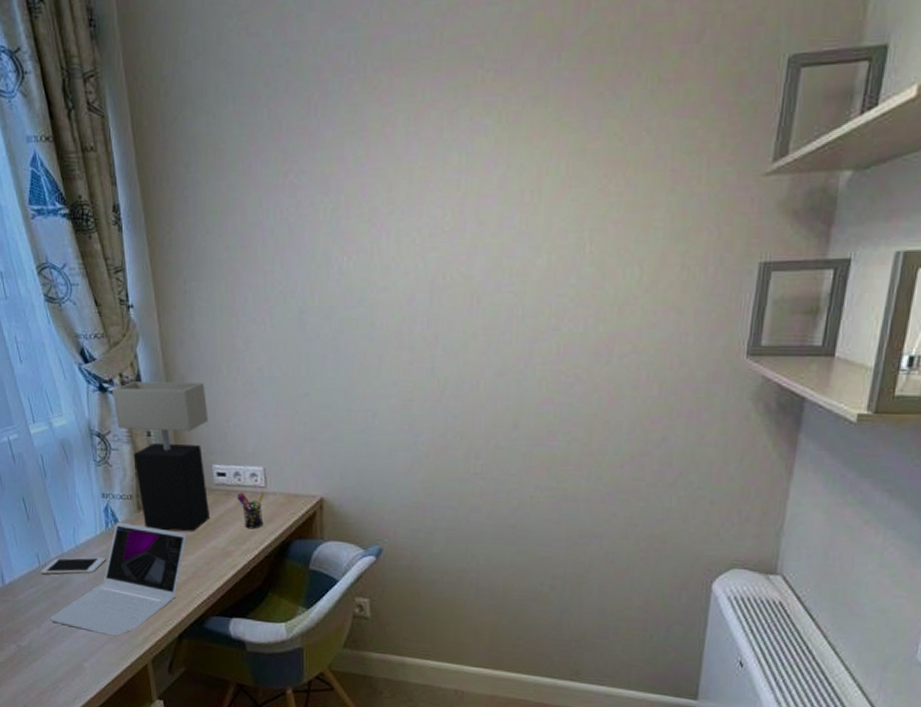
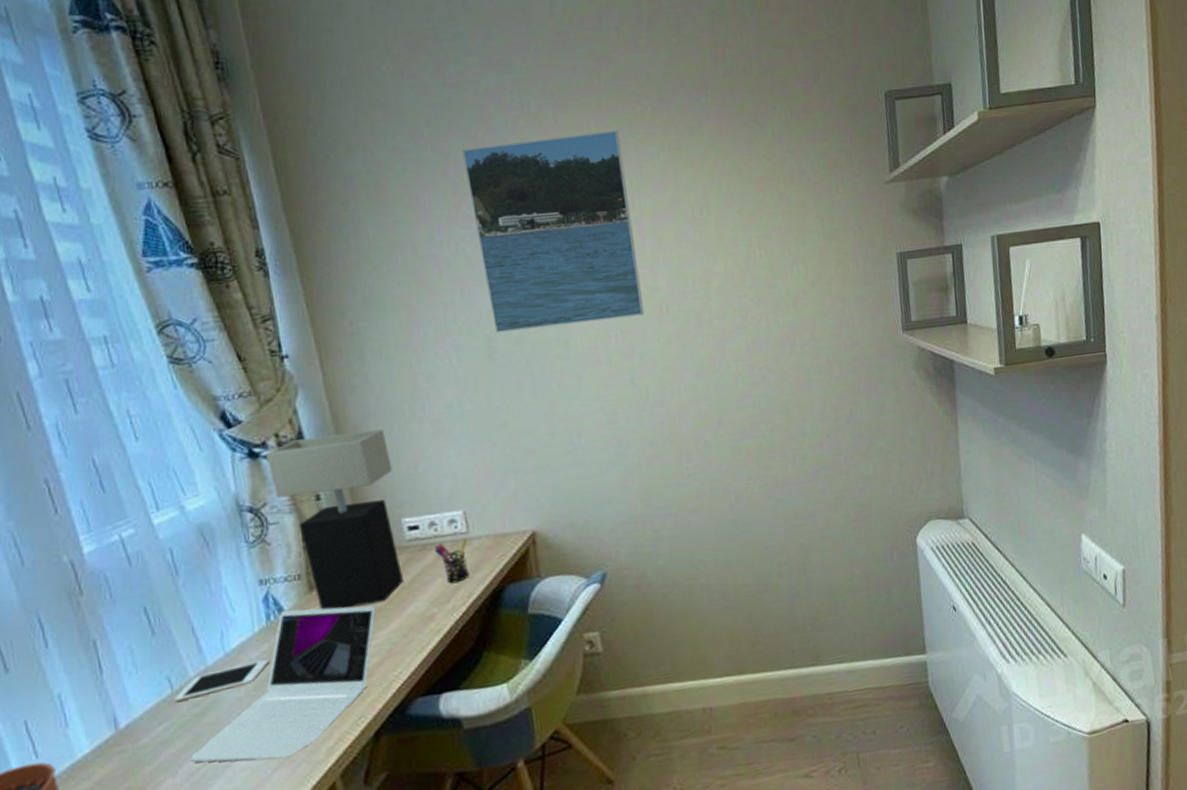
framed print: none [295,97,455,306] -> present [462,130,645,333]

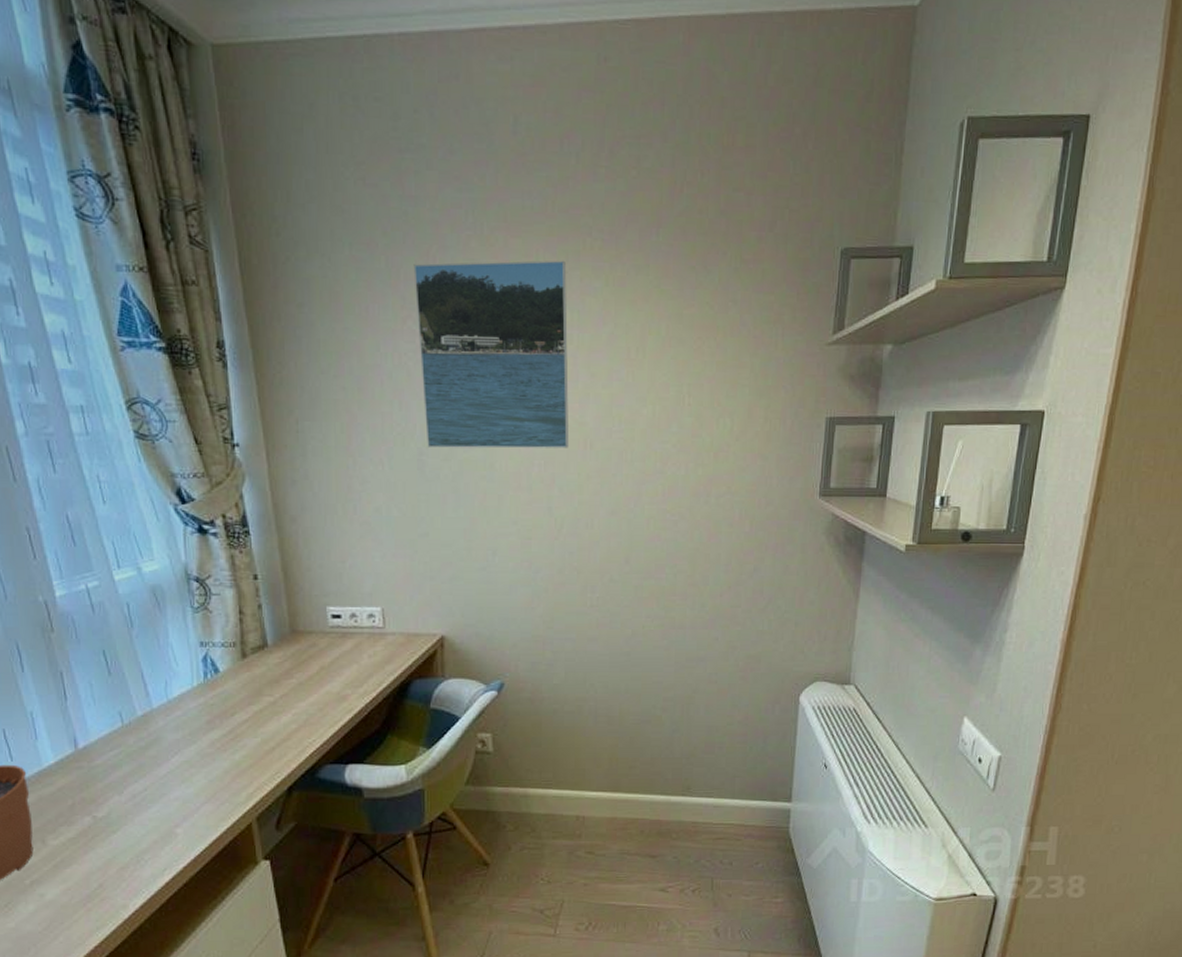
cell phone: present [174,660,269,703] -> none [124,711,203,735]
laptop: present [189,605,376,763] -> none [133,671,298,796]
table lamp: present [265,429,403,611] -> none [212,523,323,678]
pen holder: present [434,538,470,584] -> none [353,633,383,671]

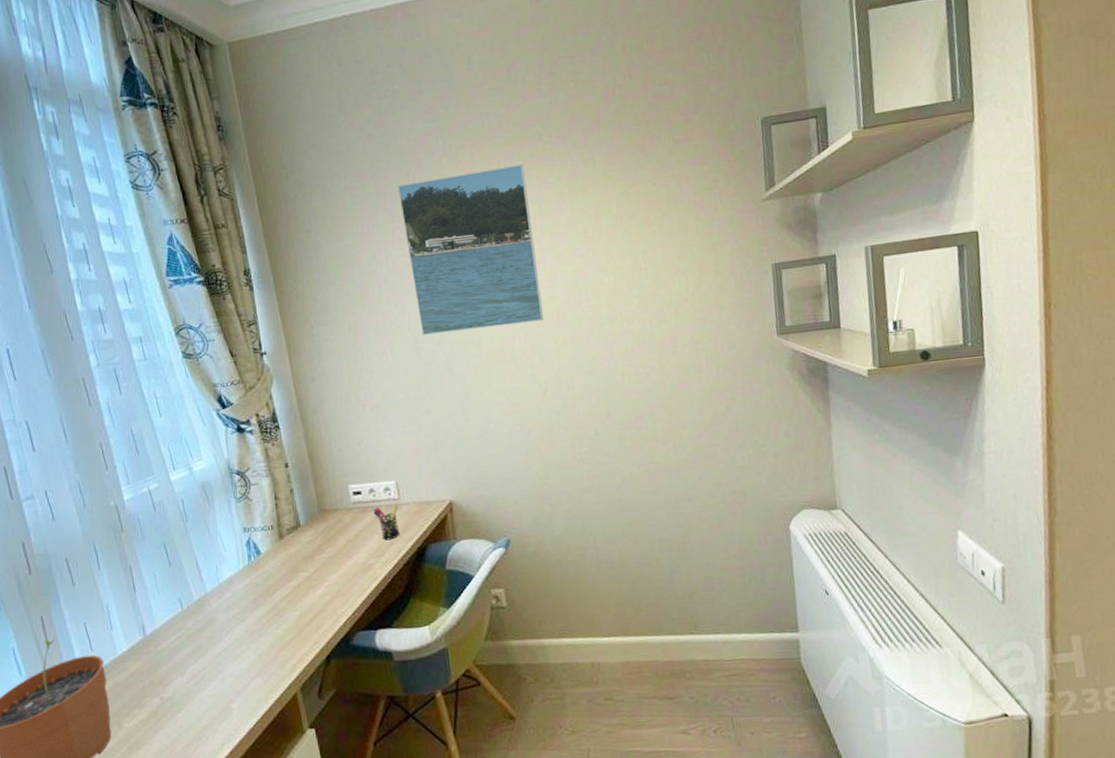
pen holder: none [353,633,383,671] -> present [373,504,400,541]

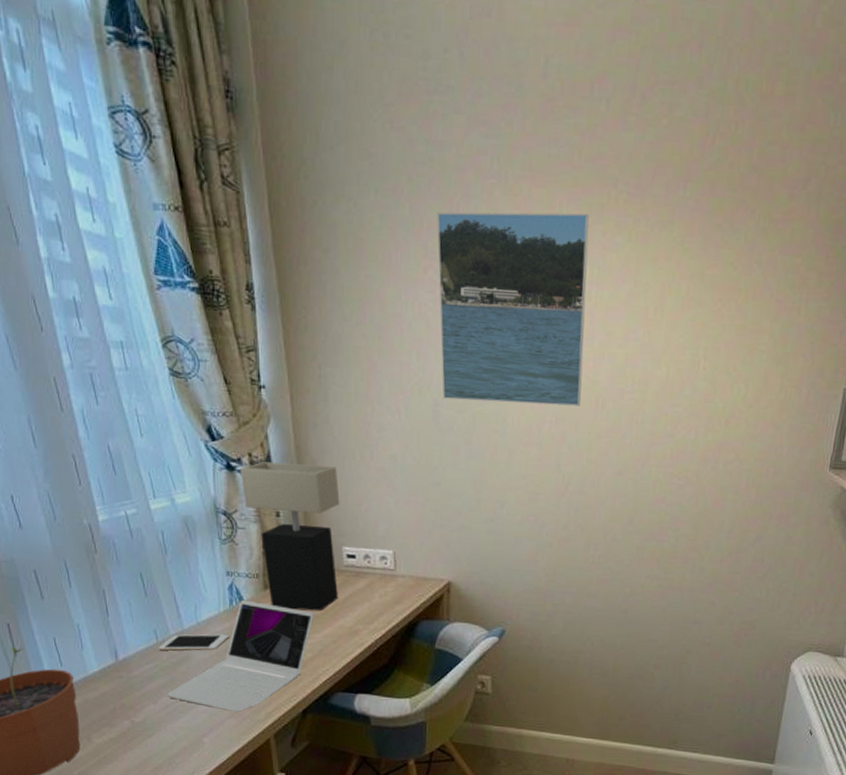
cell phone: none [183,591,250,619] -> present [158,634,229,651]
laptop: none [193,553,329,670] -> present [166,599,314,712]
table lamp: none [249,412,349,556] -> present [239,462,340,612]
pen holder: present [373,504,400,541] -> none [366,574,394,610]

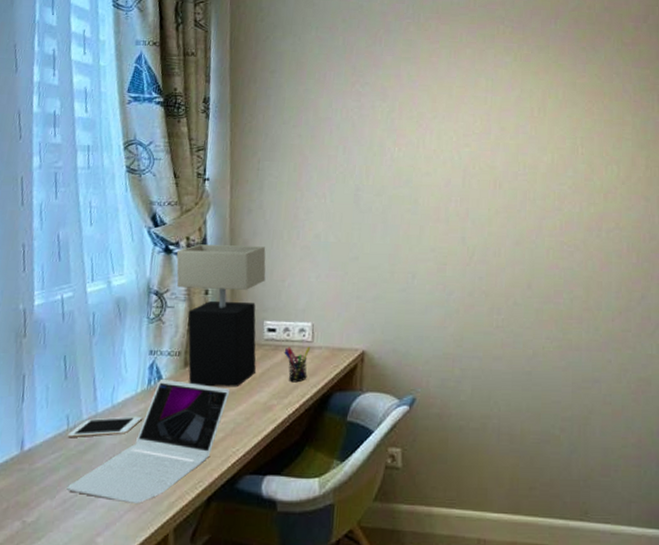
pen holder: none [366,574,394,610] -> present [284,346,311,383]
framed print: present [437,212,589,407] -> none [363,41,484,188]

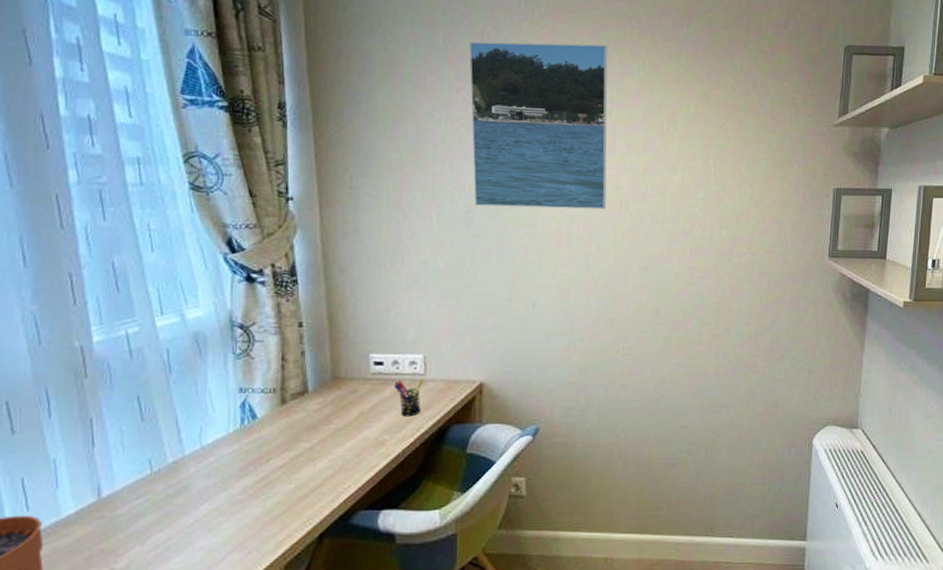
laptop: present [66,378,230,503] -> none [157,417,336,544]
cell phone: present [67,417,142,438] -> none [152,458,237,482]
table lamp: present [176,244,266,388] -> none [260,272,368,424]
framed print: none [363,41,484,188] -> present [469,41,608,210]

